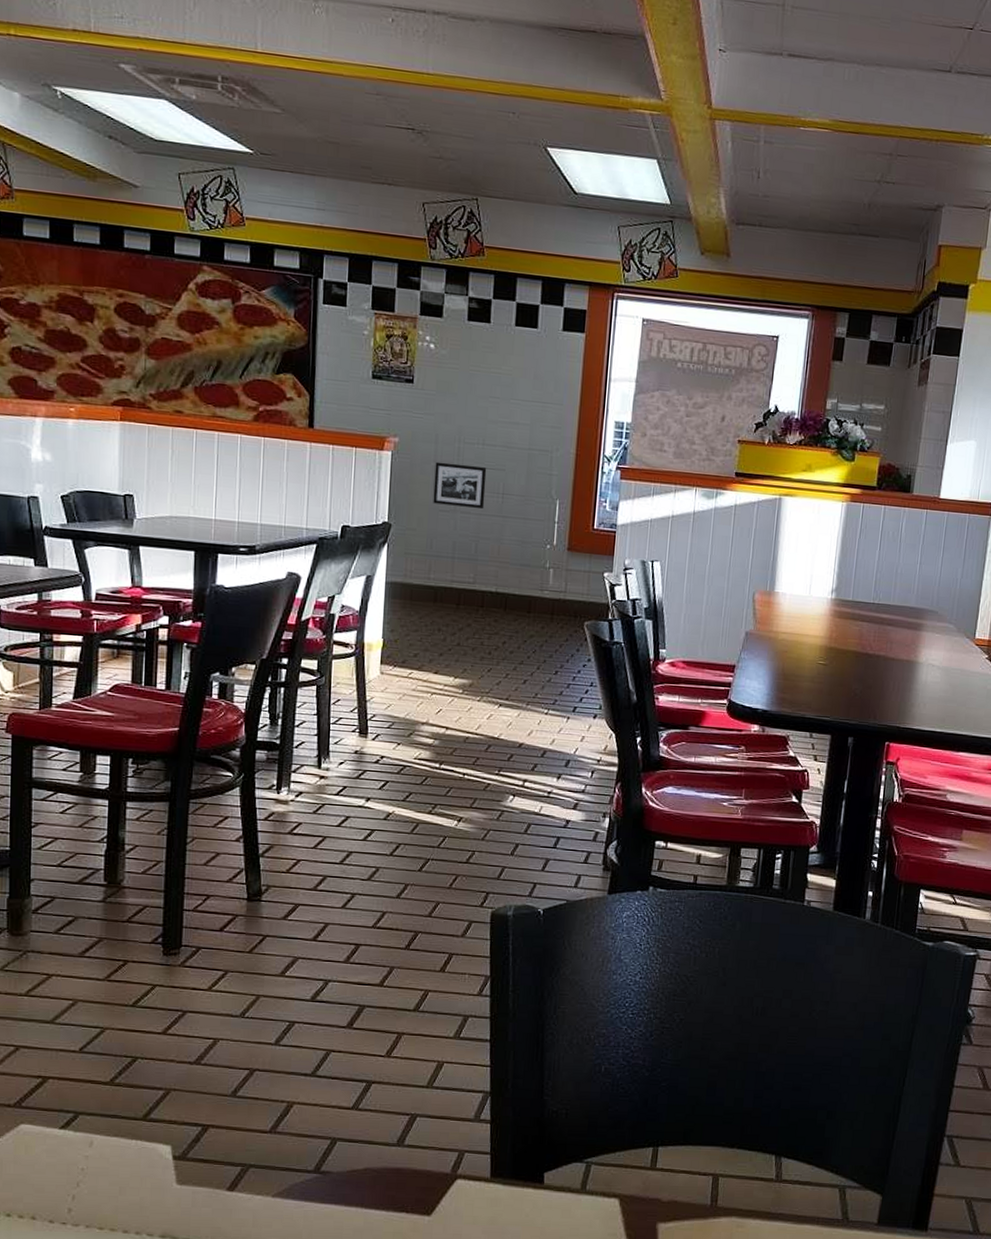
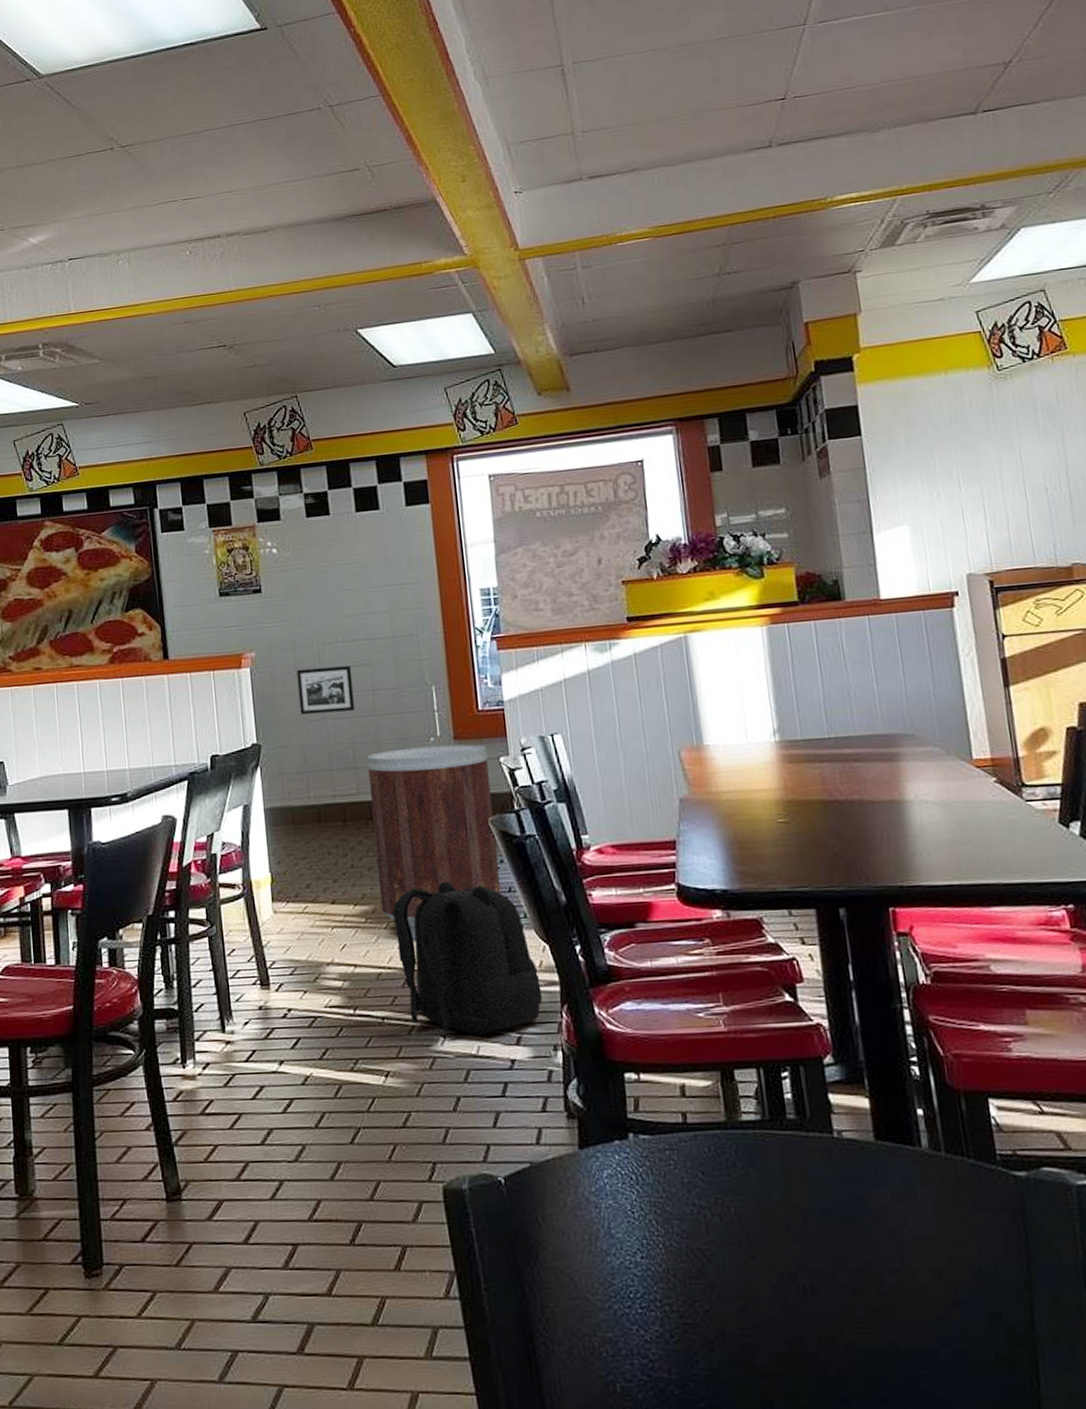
trash can: none [477,549,594,715] -> present [367,744,501,941]
backpack: none [486,669,603,798] -> present [393,881,543,1035]

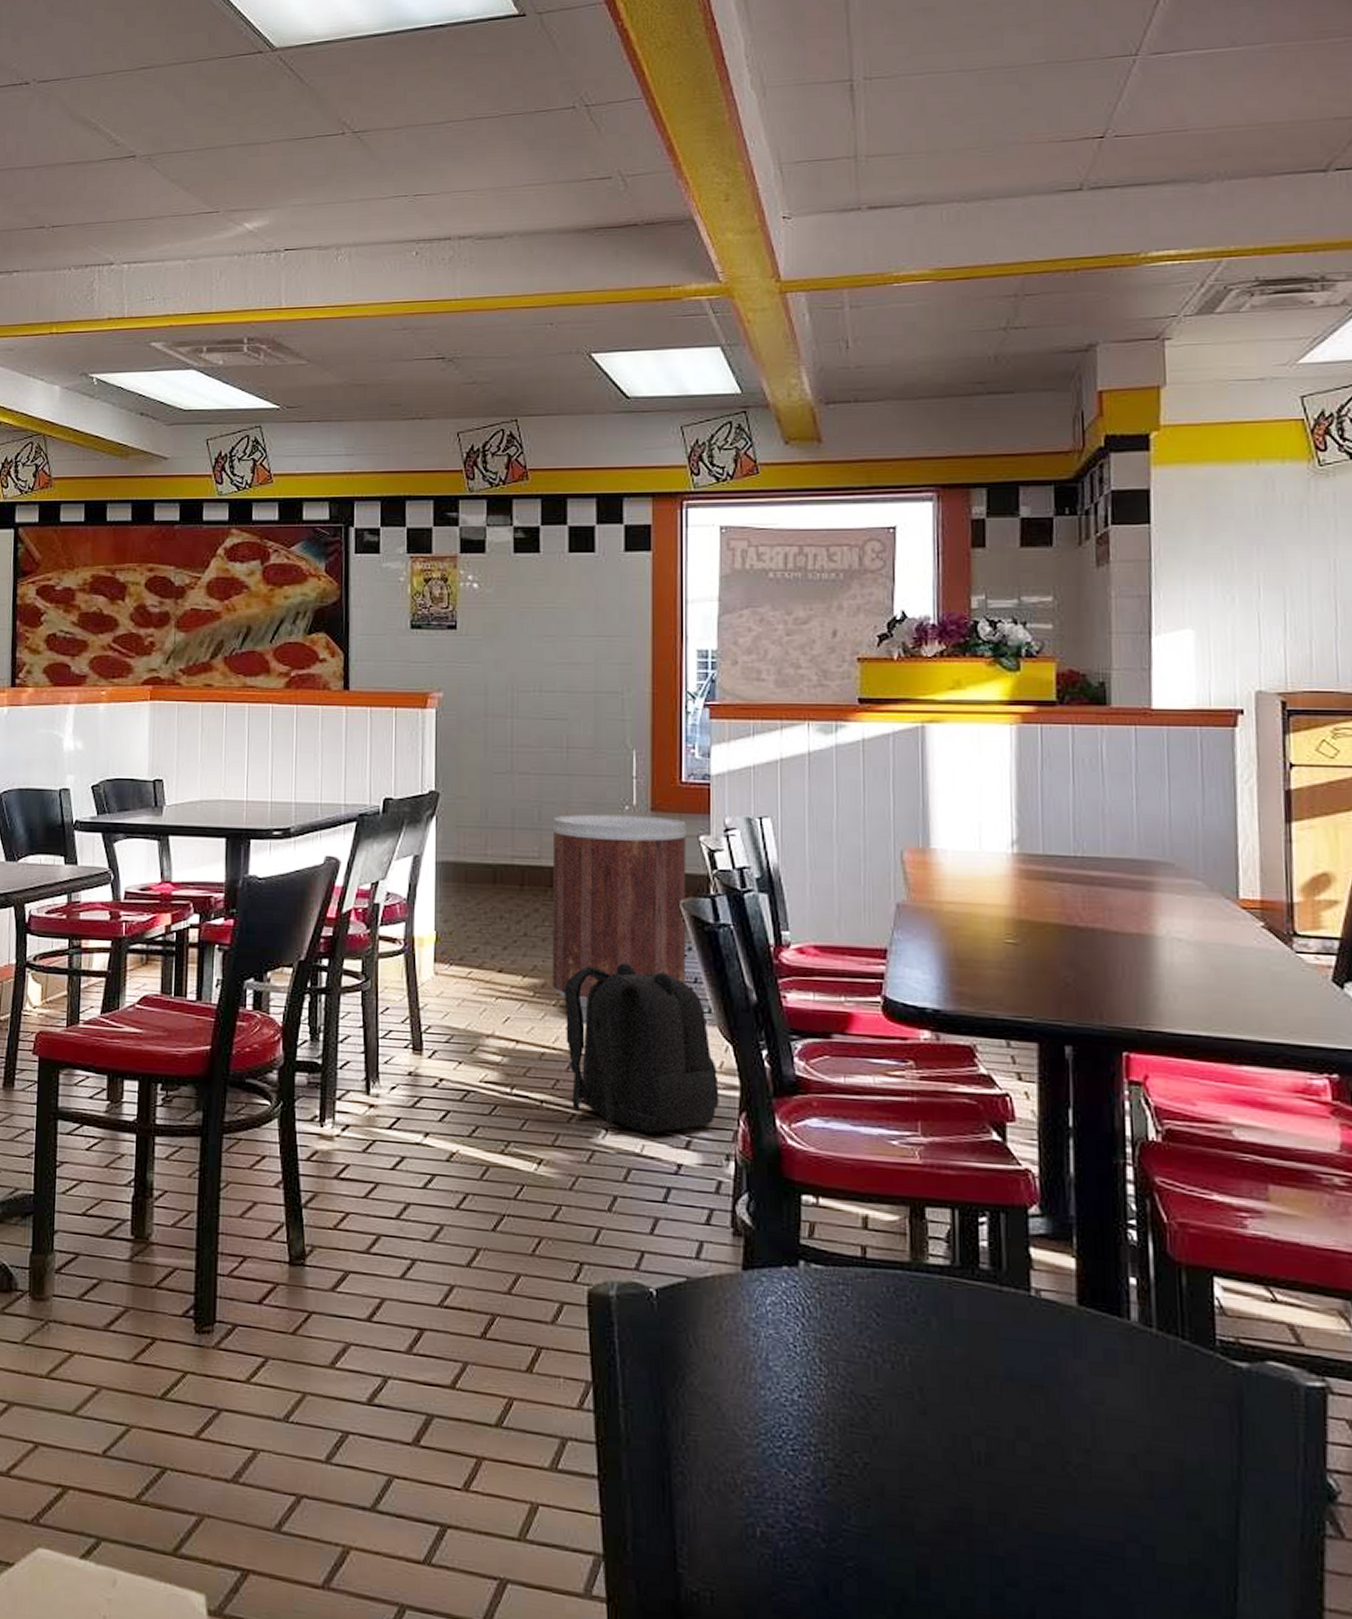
picture frame: present [296,666,356,715] -> none [486,716,546,767]

